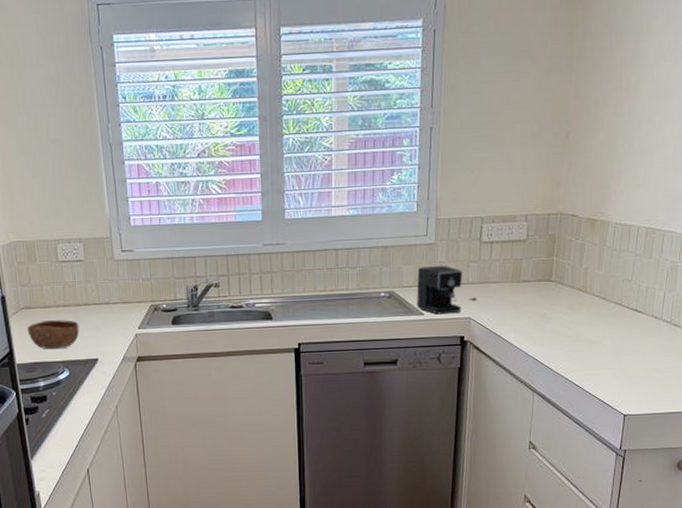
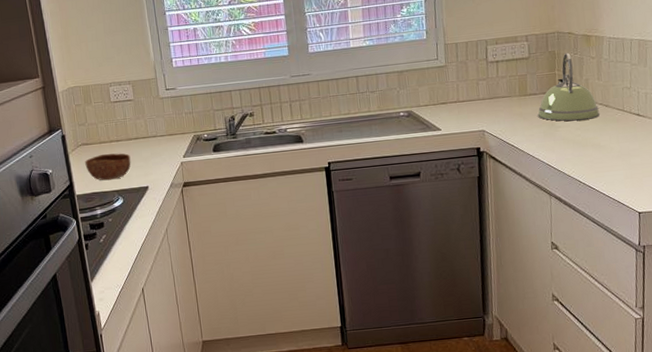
coffee maker: present [416,265,477,315] -> none [431,84,489,129]
kettle: none [529,237,595,313] -> present [537,52,600,121]

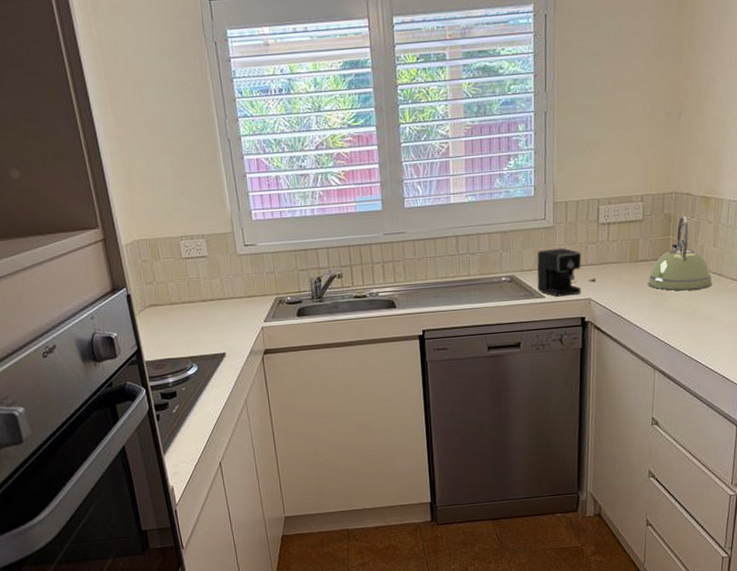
bowl: present [85,153,131,181] -> none [154,315,206,346]
coffee maker: none [431,84,489,129] -> present [537,247,597,297]

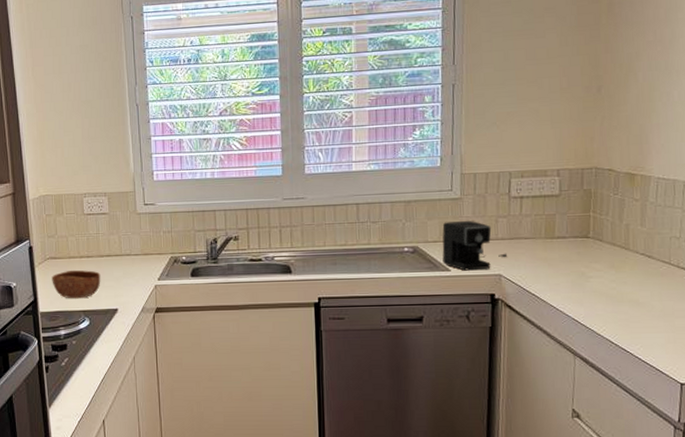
bowl: none [154,315,206,346] -> present [52,269,101,299]
kettle: present [648,215,712,291] -> none [565,192,640,272]

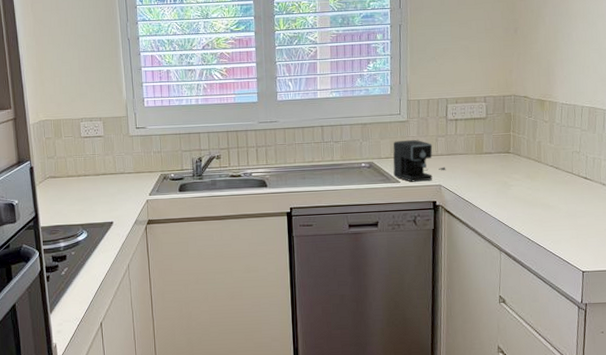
bowl: present [52,269,101,299] -> none [51,187,97,214]

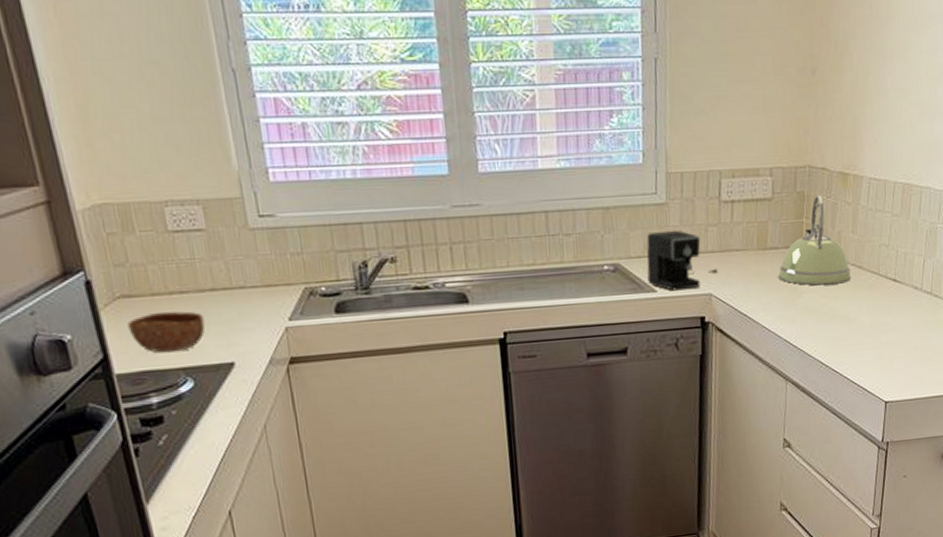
bowl: none [51,187,97,214] -> present [127,311,205,353]
kettle: none [492,115,550,181] -> present [778,194,851,286]

